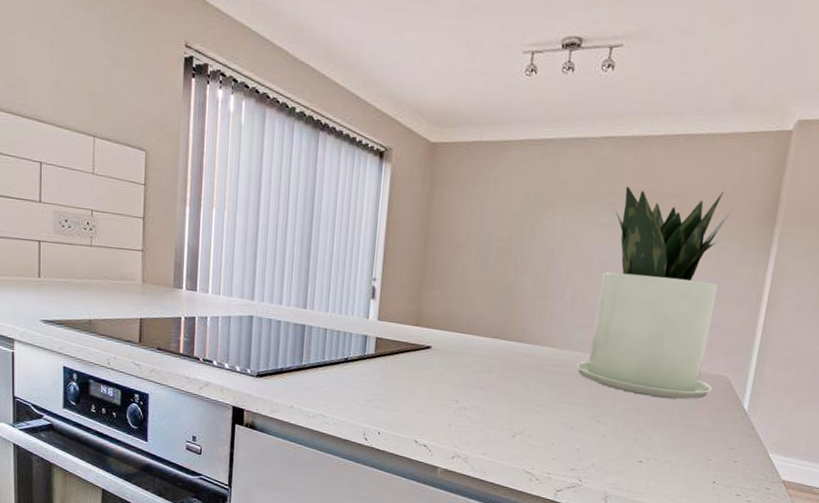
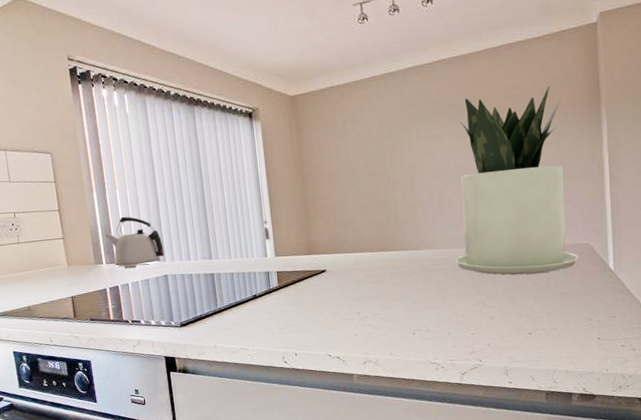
kettle: none [191,240,255,301] -> present [105,216,165,268]

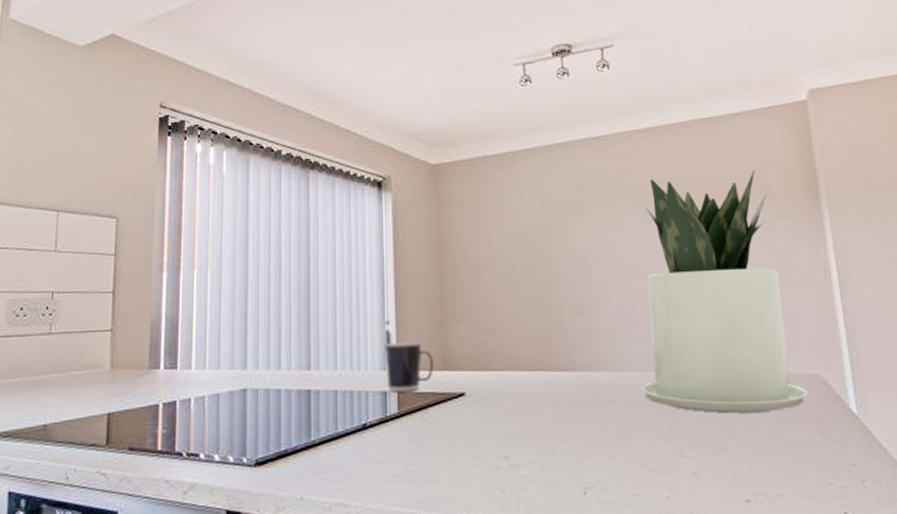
kettle: present [105,216,165,268] -> none [170,305,247,376]
mug: none [264,235,302,272] -> present [384,341,434,392]

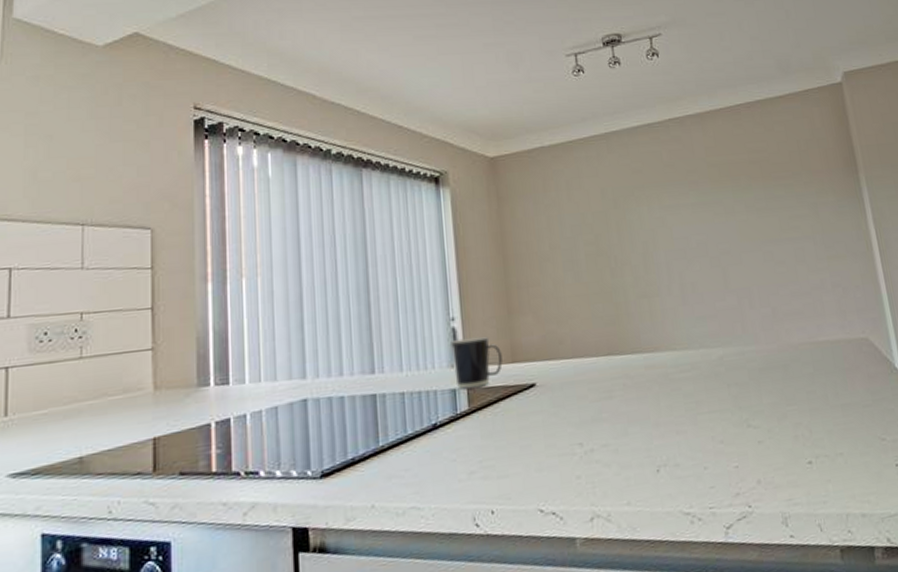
planter: present [641,169,808,414] -> none [700,149,858,383]

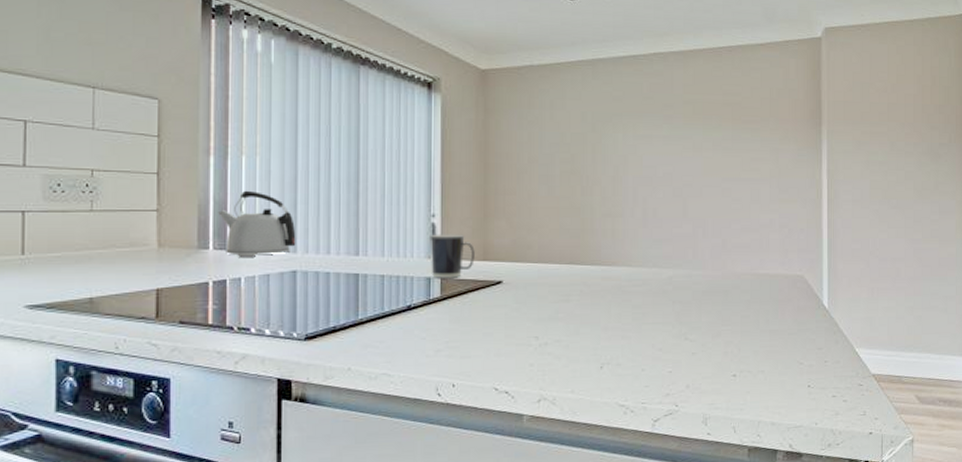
kettle: none [219,315,305,391] -> present [218,190,296,257]

